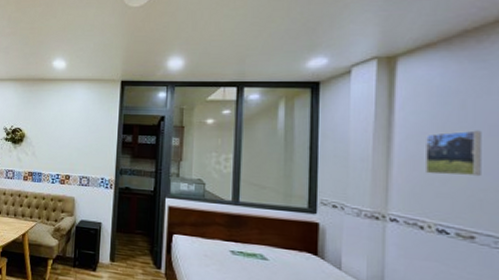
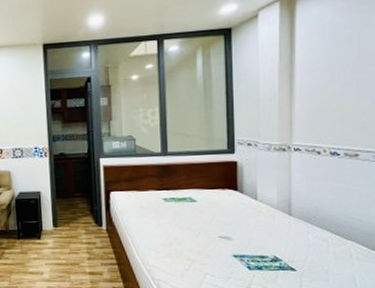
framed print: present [426,130,481,177] -> none [321,61,363,105]

